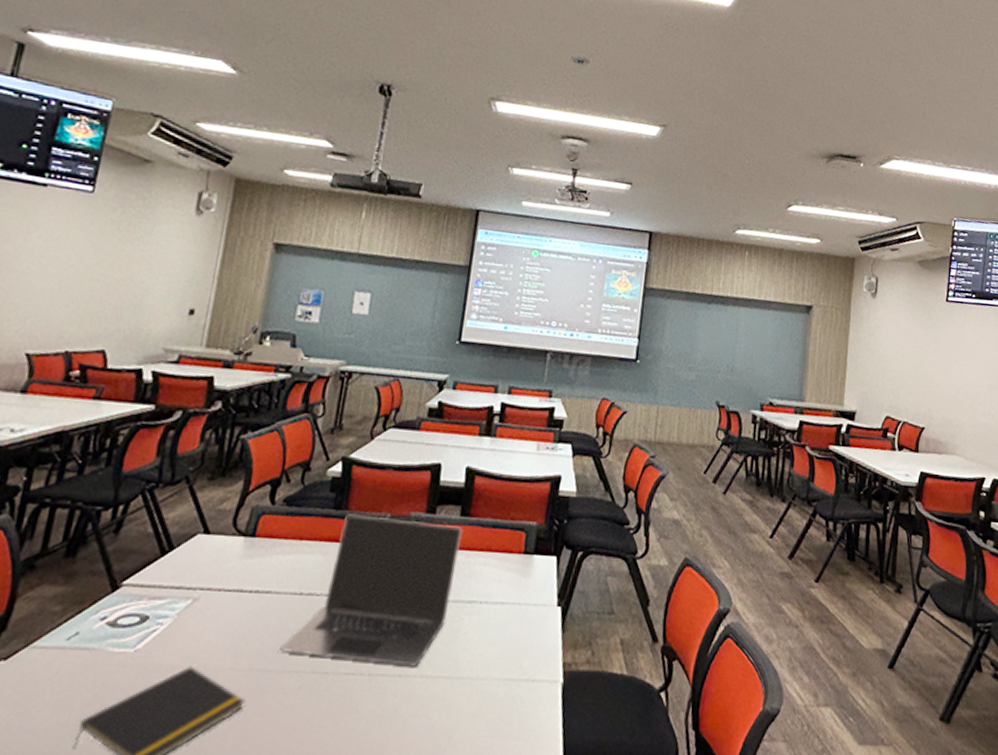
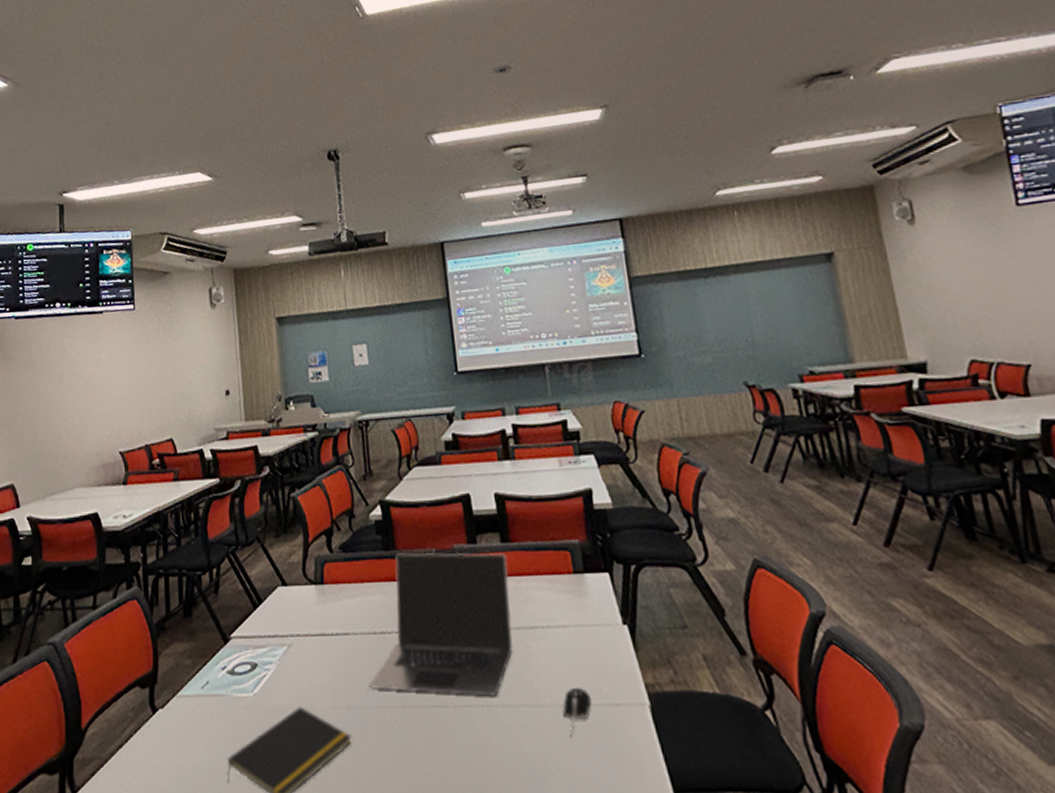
computer mouse: none [478,662,511,710] -> present [562,687,592,738]

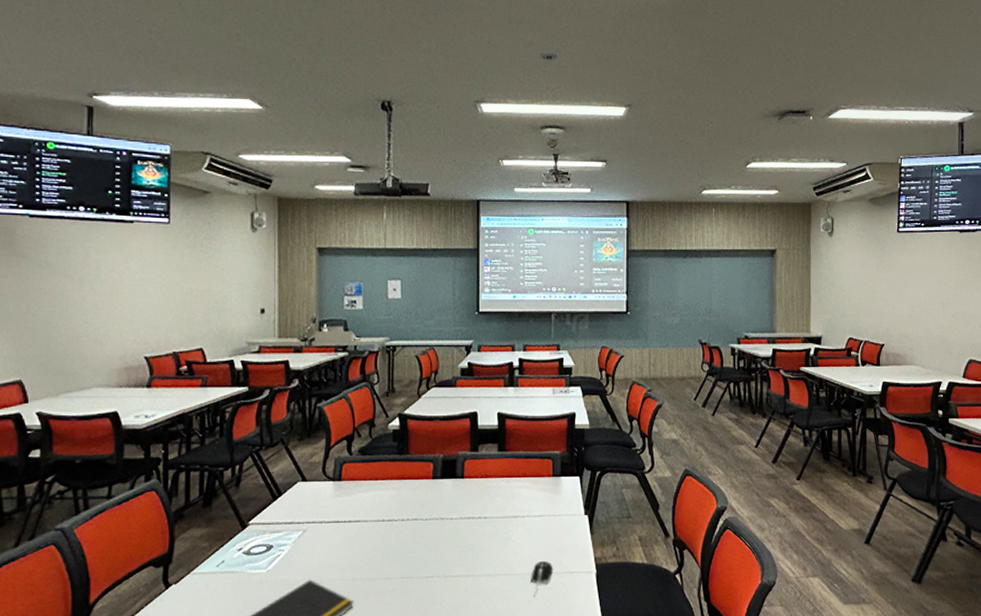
laptop: present [369,553,513,697] -> none [373,457,502,569]

